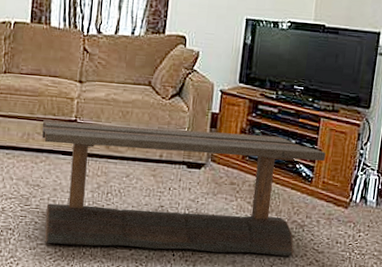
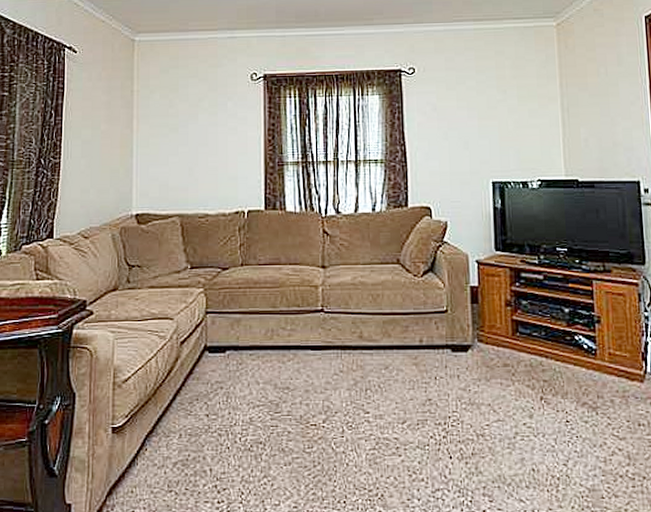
coffee table: present [41,120,326,257] -> none [286,305,606,455]

